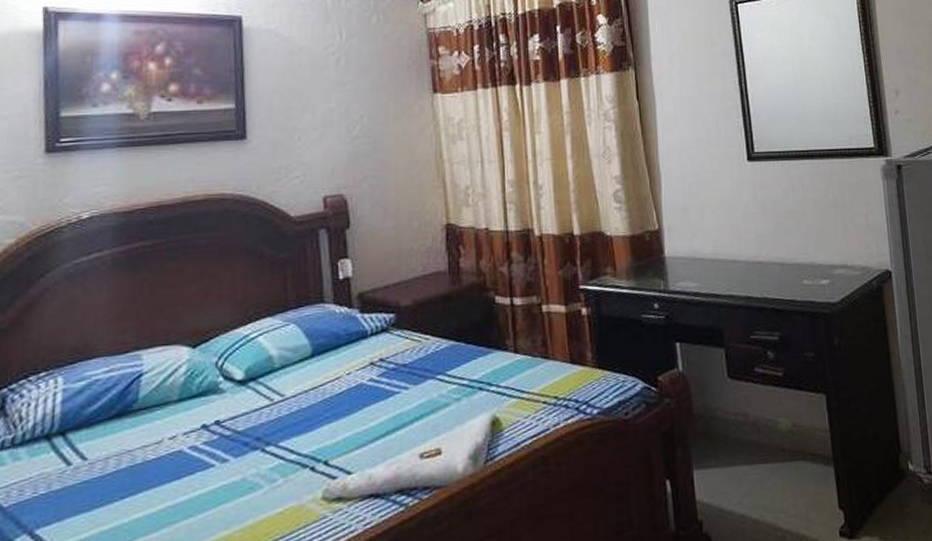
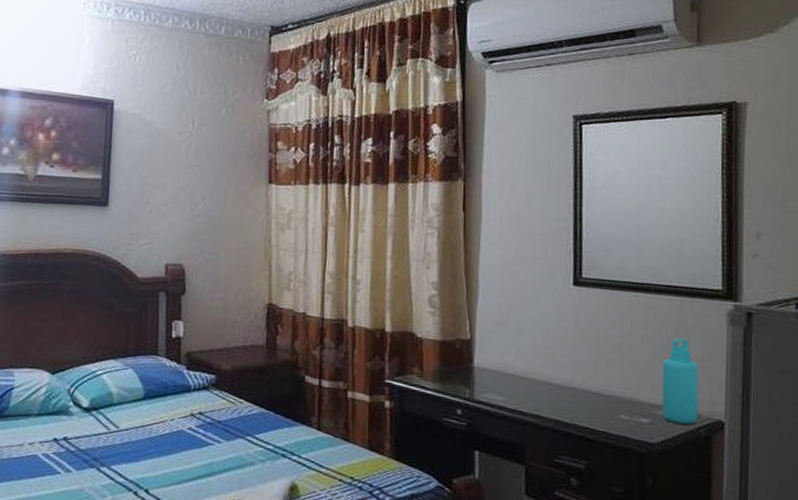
water bottle: none [833,198,870,280] -> present [662,338,699,425]

